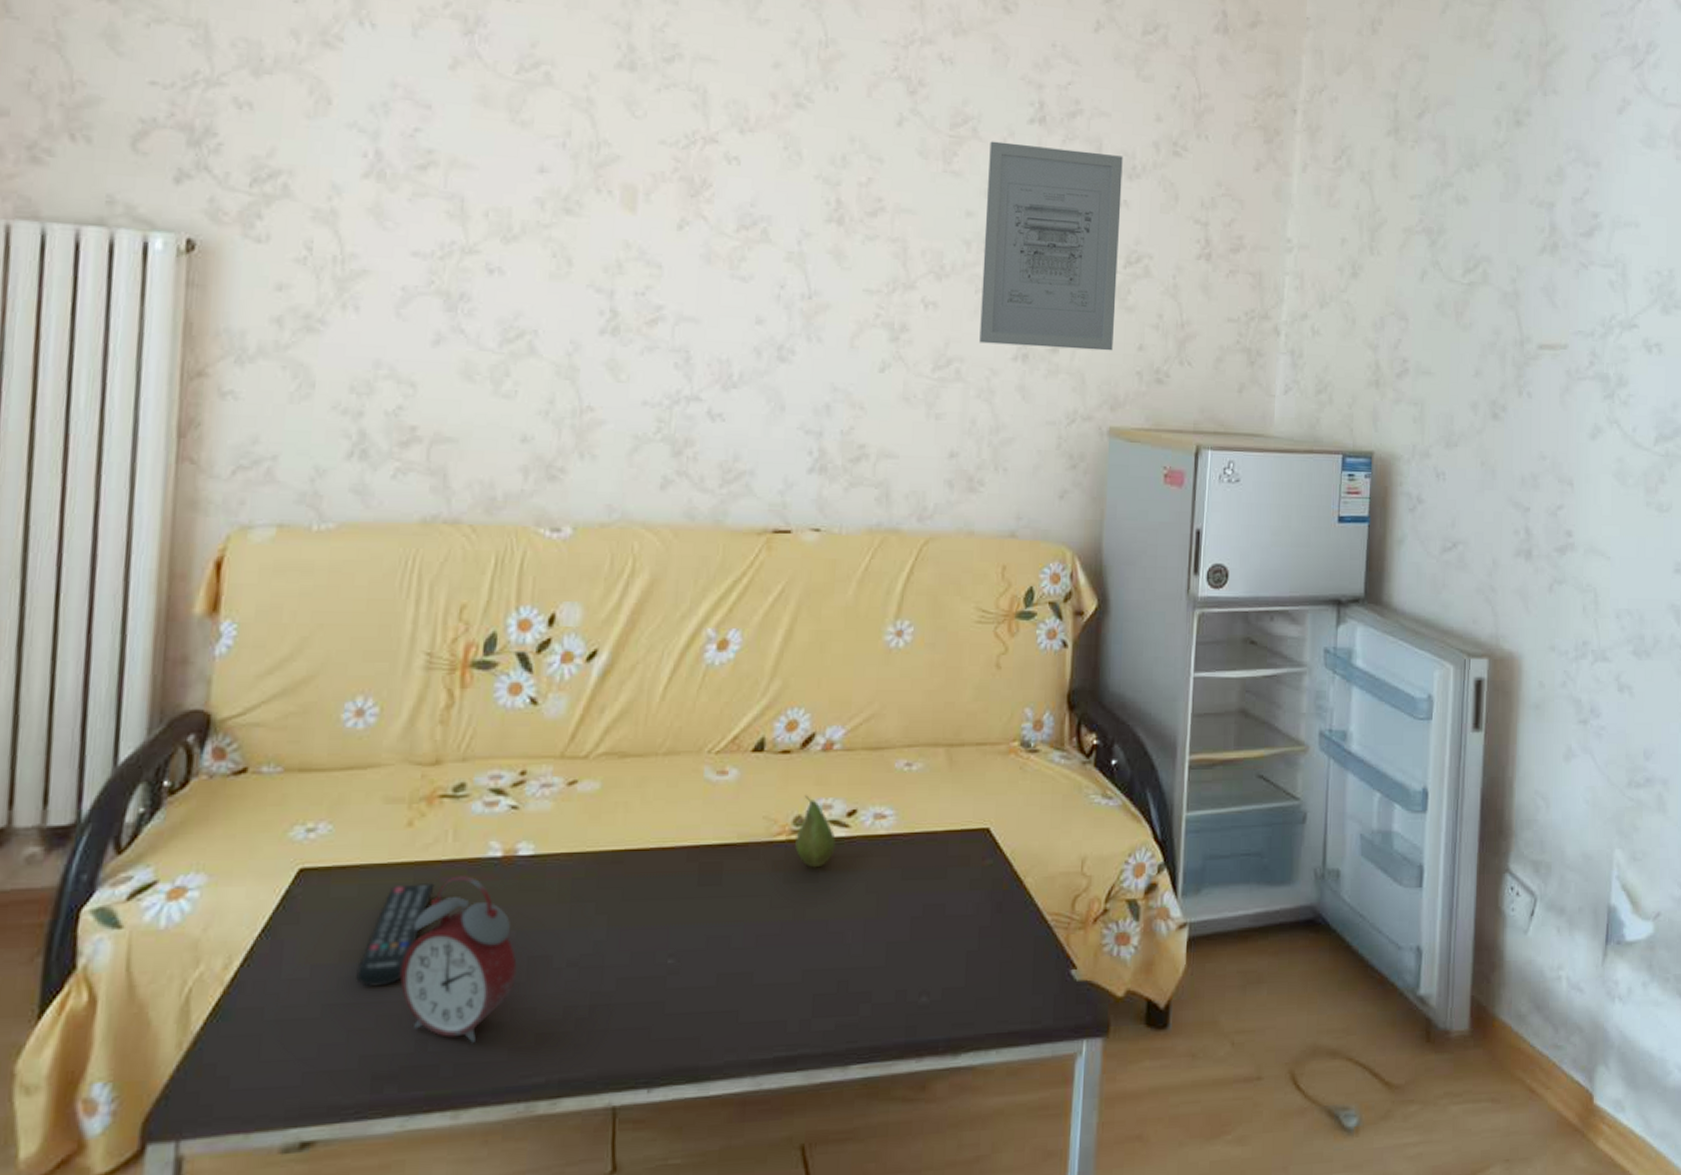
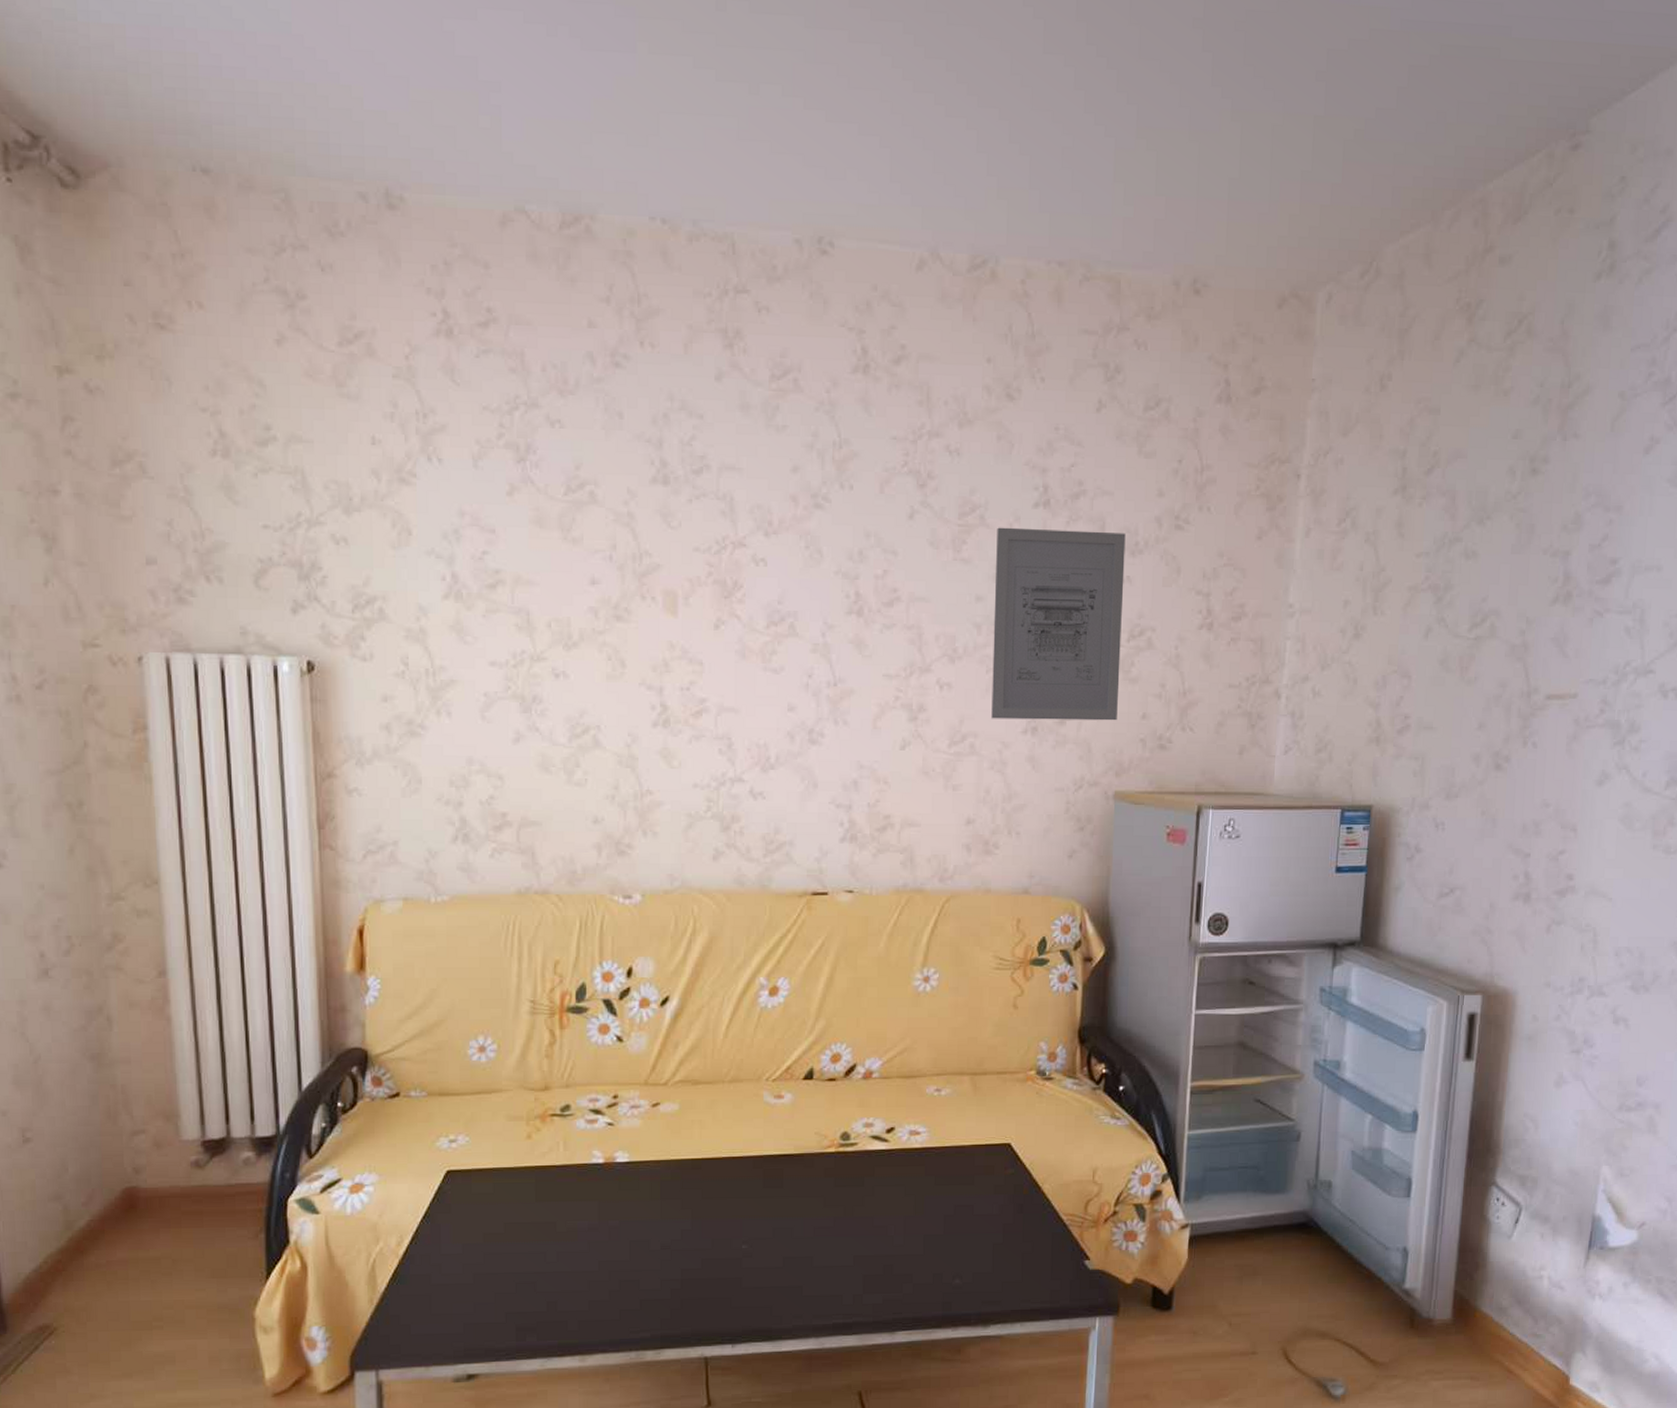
remote control: present [356,882,435,987] -> none [498,1182,552,1261]
alarm clock: present [400,876,517,1043] -> none [532,1178,622,1305]
fruit: present [794,795,836,868] -> none [842,1115,877,1175]

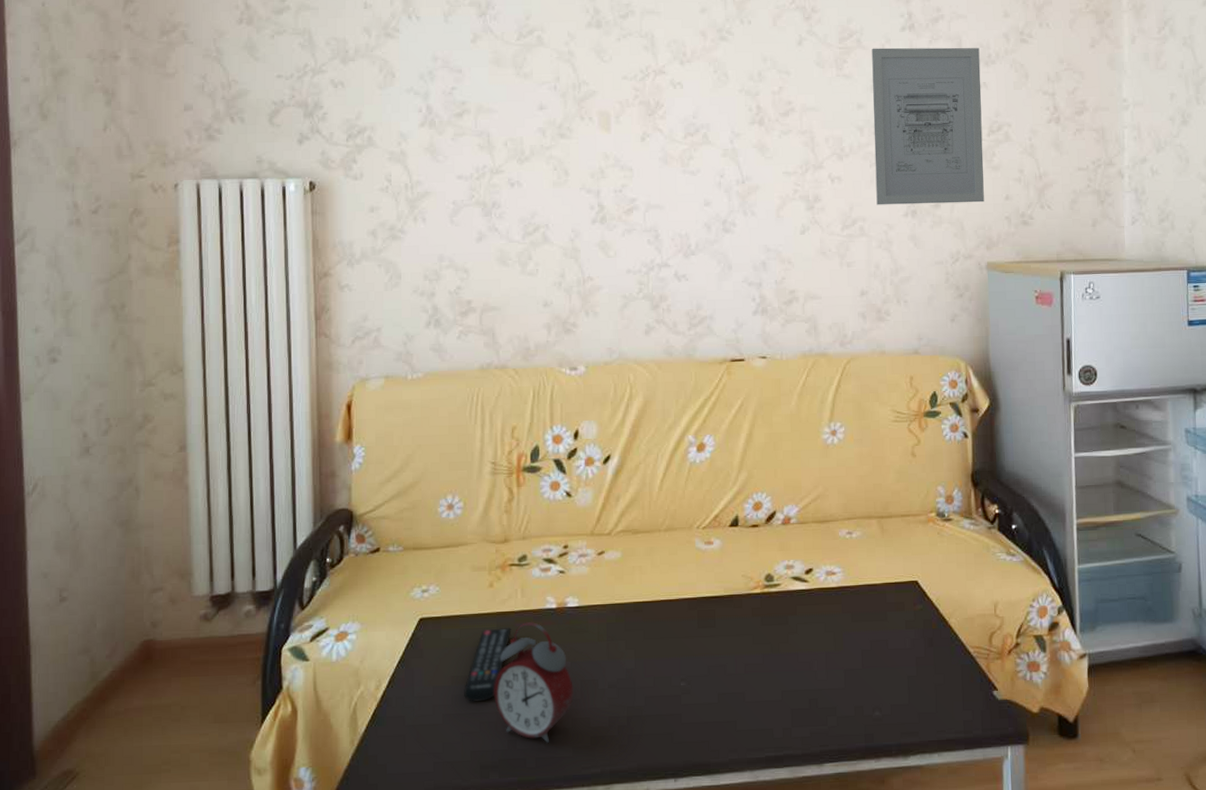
remote control: none [498,1182,552,1261] -> present [464,627,511,702]
alarm clock: none [532,1178,622,1305] -> present [494,622,574,743]

